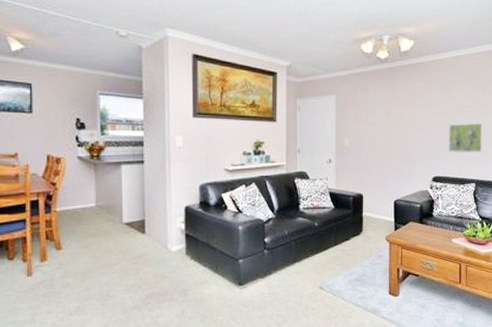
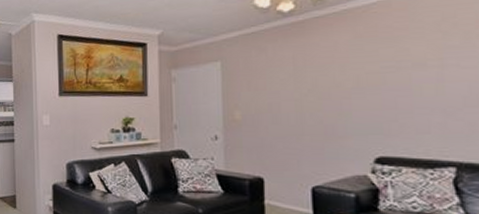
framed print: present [448,123,483,153] -> none [400,81,468,125]

